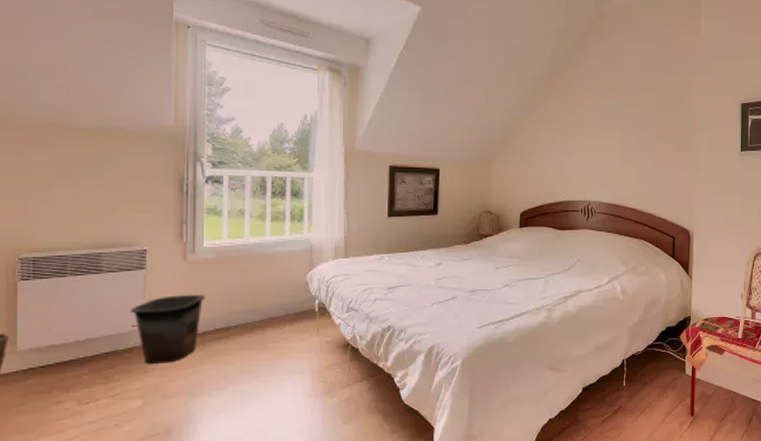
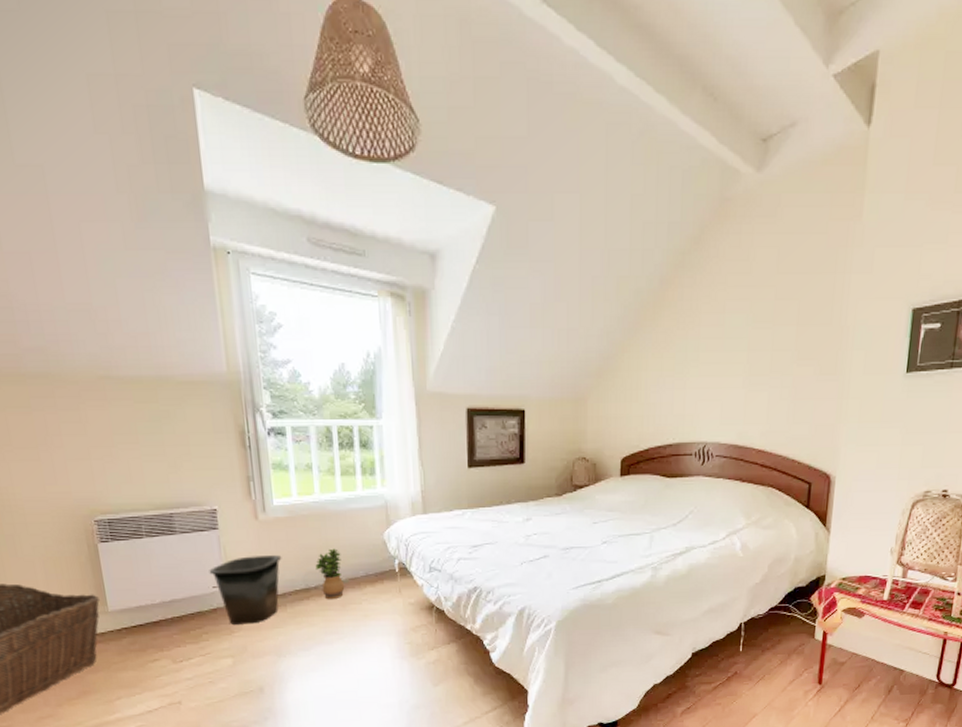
potted plant: none [238,289,265,339] -> present [315,548,345,600]

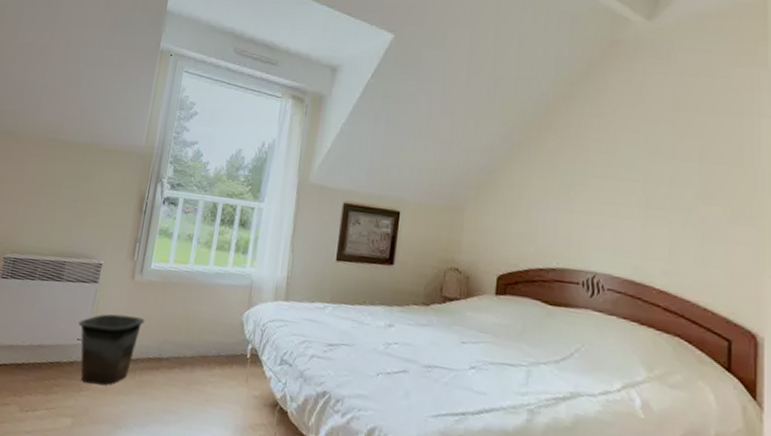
potted plant: present [315,548,345,600] -> none [172,320,199,375]

